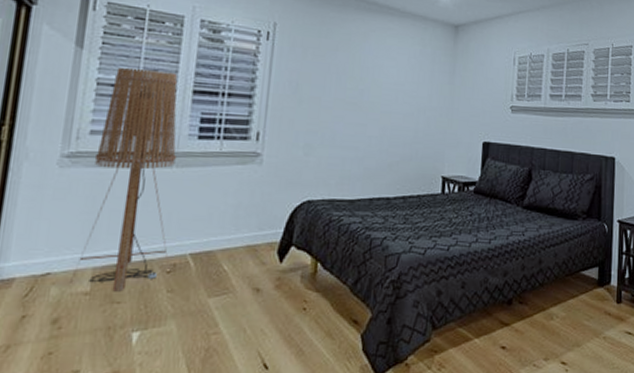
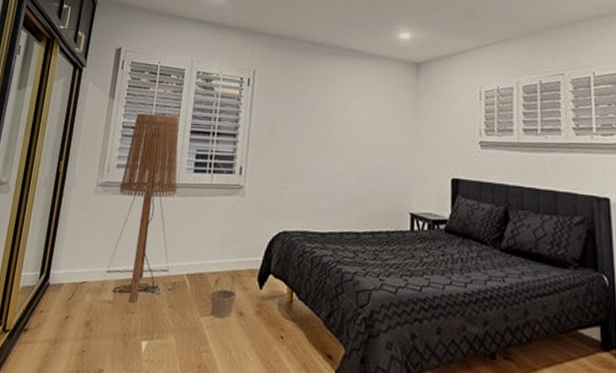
basket: none [218,246,252,297] -> present [209,271,237,318]

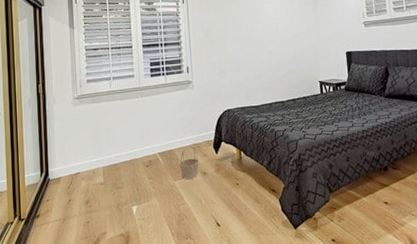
floor lamp: present [100,113,180,304] -> none [92,35,148,181]

